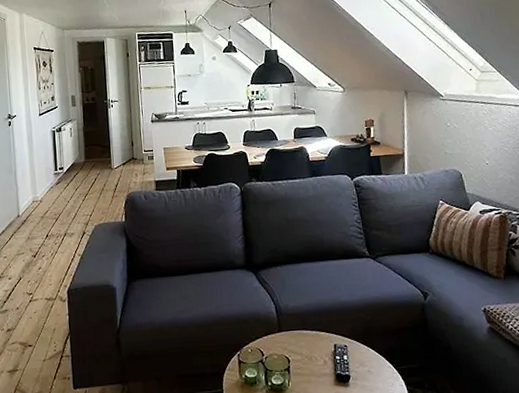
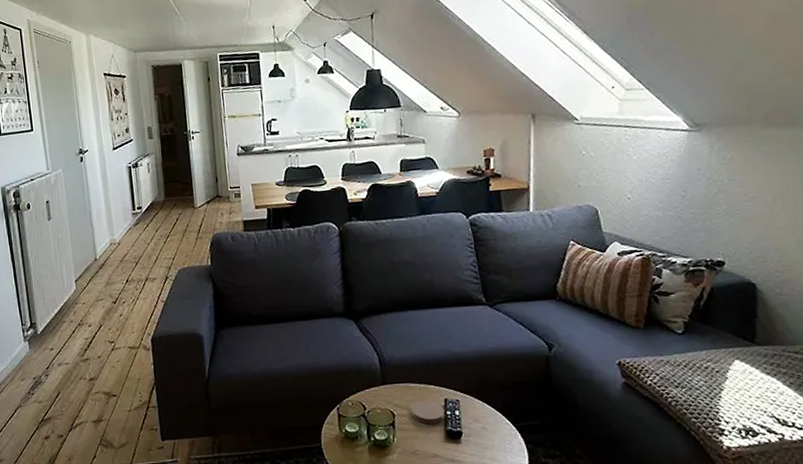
coaster: none [304,346,335,369] -> present [410,400,445,424]

